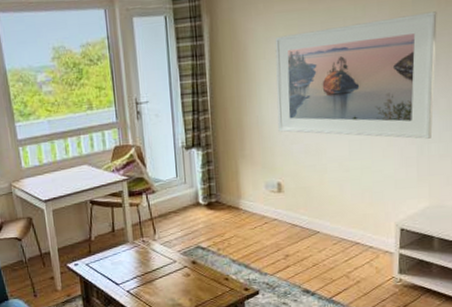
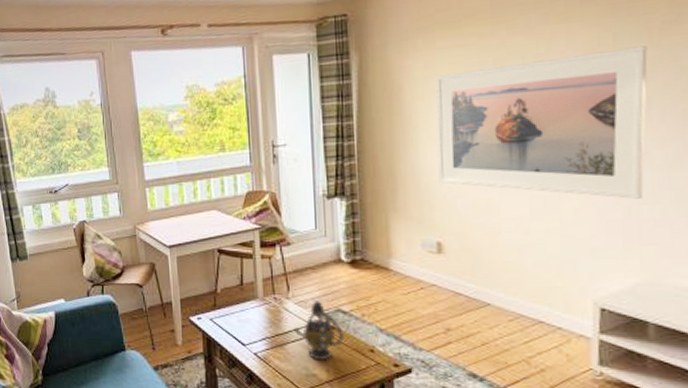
teapot: none [160,240,204,292] -> present [293,301,345,361]

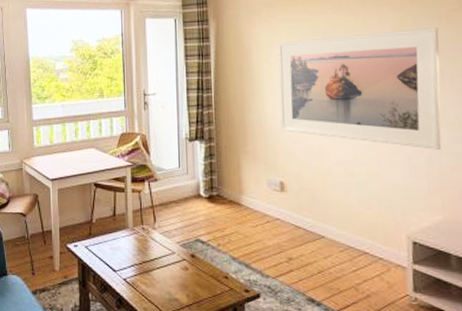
teapot: present [293,301,345,361] -> none [158,231,203,286]

